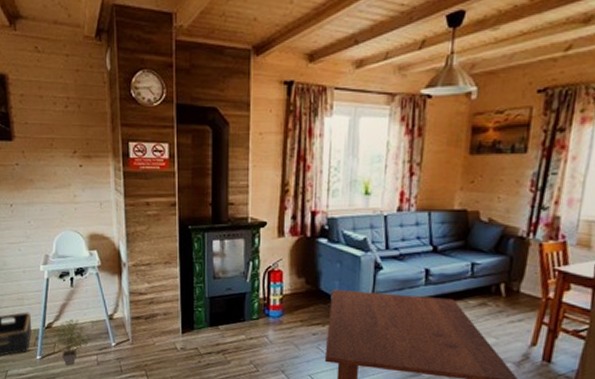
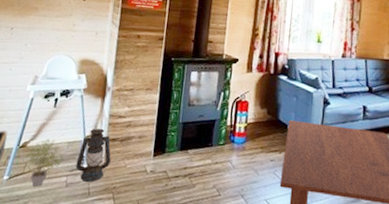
lantern: none [104,306,138,360] -> present [75,128,111,182]

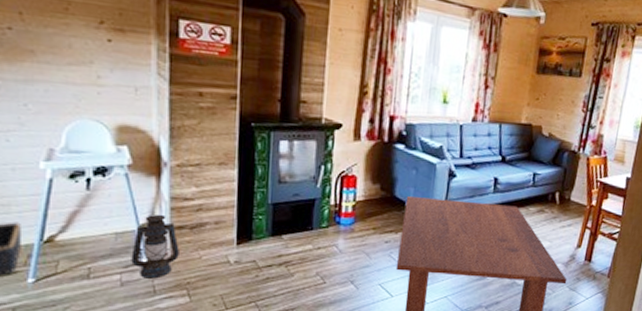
potted plant: present [26,139,65,187] -> none [55,230,112,289]

